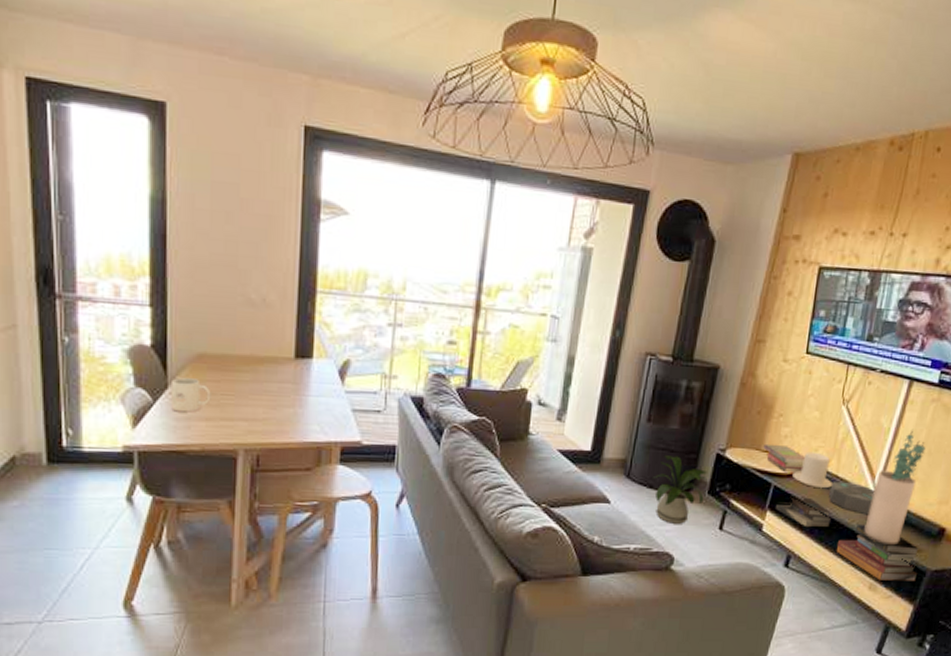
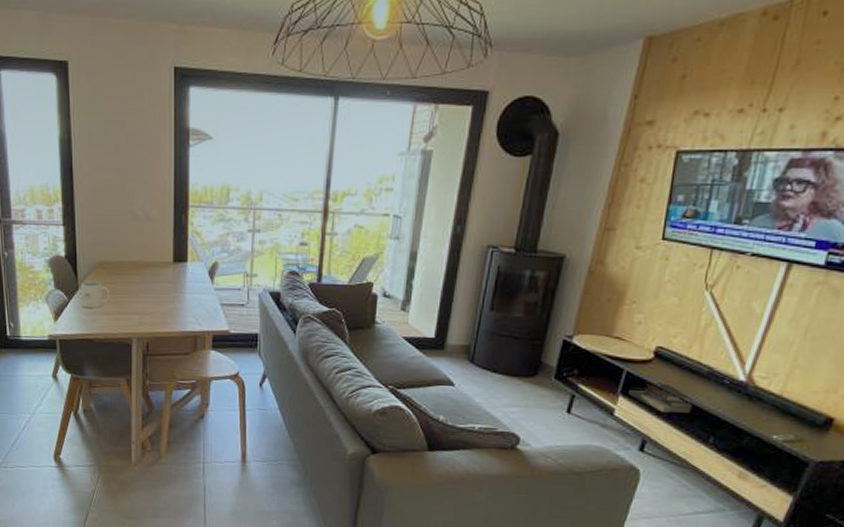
house plant: present [653,455,708,524] -> none [497,342,555,407]
books: present [763,443,805,473] -> none [614,330,662,359]
candle: present [792,451,832,488] -> none [647,338,694,374]
speaker: present [829,481,875,515] -> none [690,367,745,402]
books: present [836,523,919,581] -> none [698,411,800,472]
vase: present [864,428,926,544] -> none [732,313,809,433]

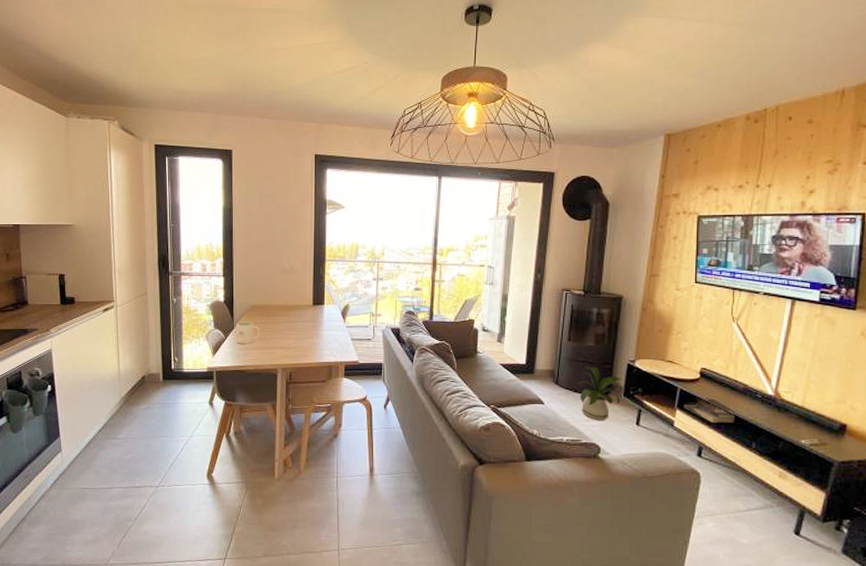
house plant: none [497,342,555,407] -> present [577,366,622,420]

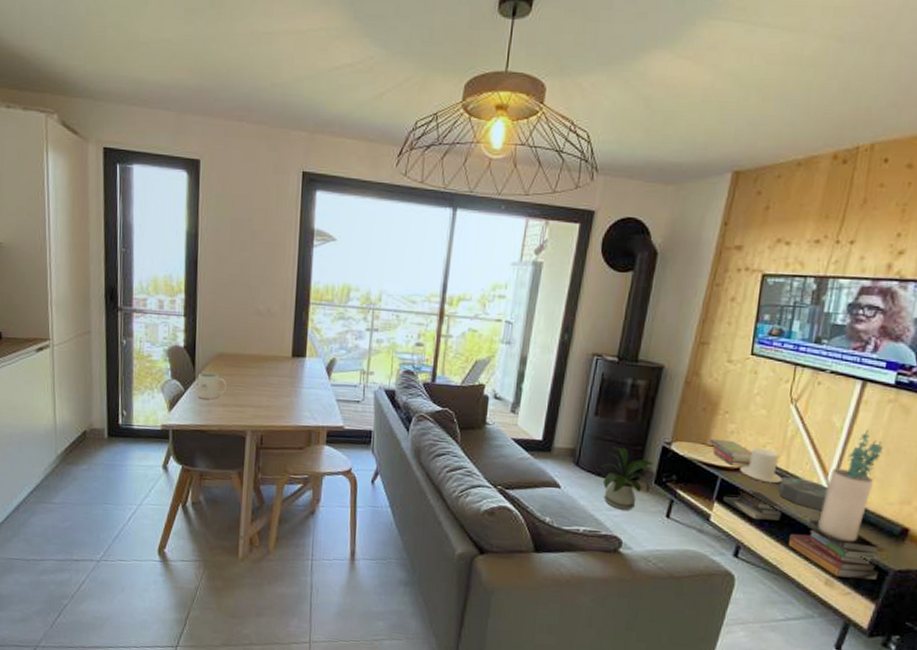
books: none [667,355,704,379] -> present [709,438,752,468]
candle: none [696,361,732,390] -> present [740,447,782,483]
speaker: none [731,384,773,413] -> present [779,476,828,511]
books: none [743,420,825,471] -> present [788,519,880,580]
vase: none [767,339,816,438] -> present [818,428,883,542]

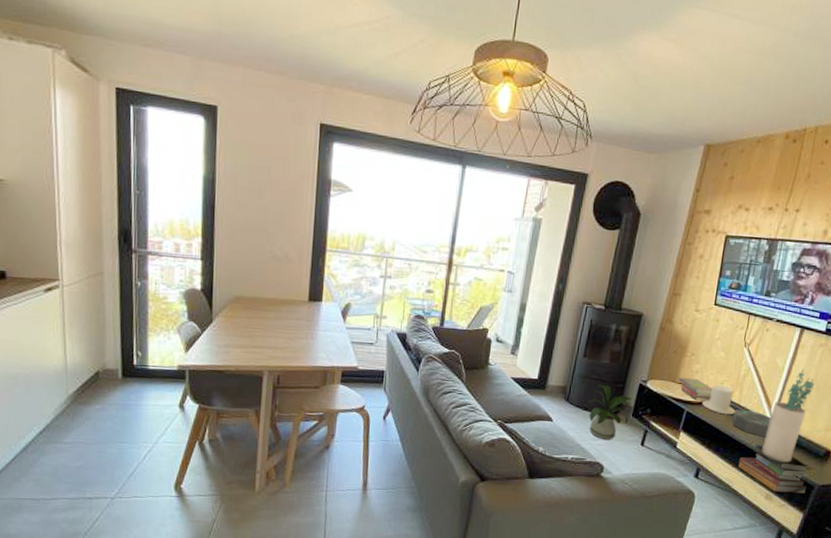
mug: present [197,372,228,400] -> none [214,314,245,341]
books: present [723,488,783,521] -> none [688,419,735,446]

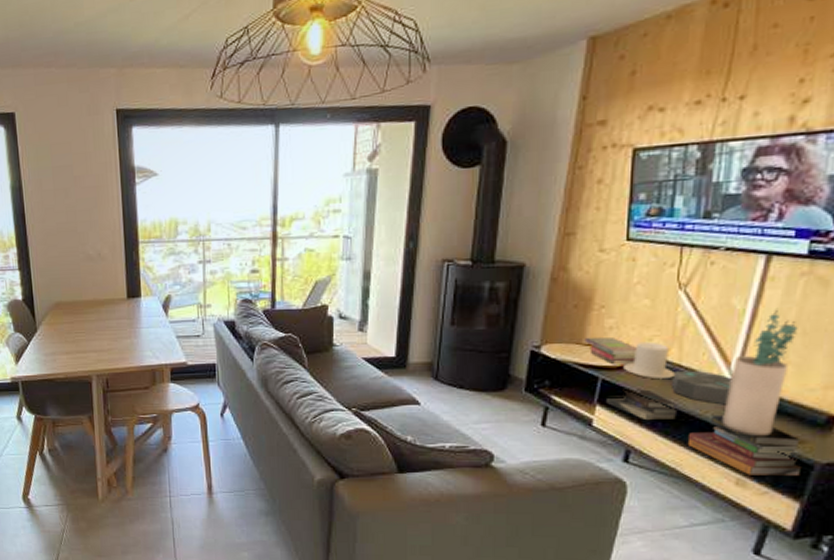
house plant: present [588,384,633,440] -> none [463,356,523,422]
books: none [688,419,735,446] -> present [607,388,678,421]

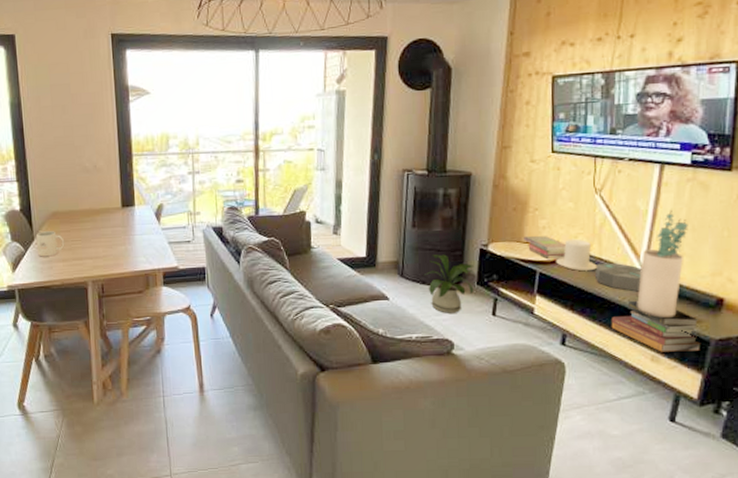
mug: none [38,322,69,349] -> present [36,231,65,257]
house plant: none [463,356,523,422] -> present [424,254,475,313]
books: present [607,388,678,421] -> none [544,279,602,308]

